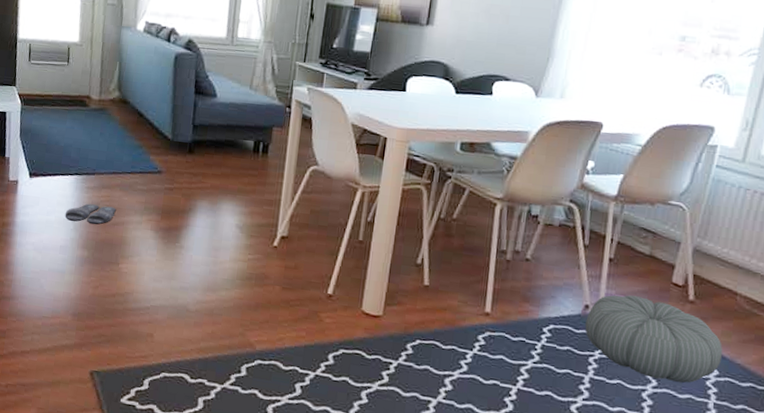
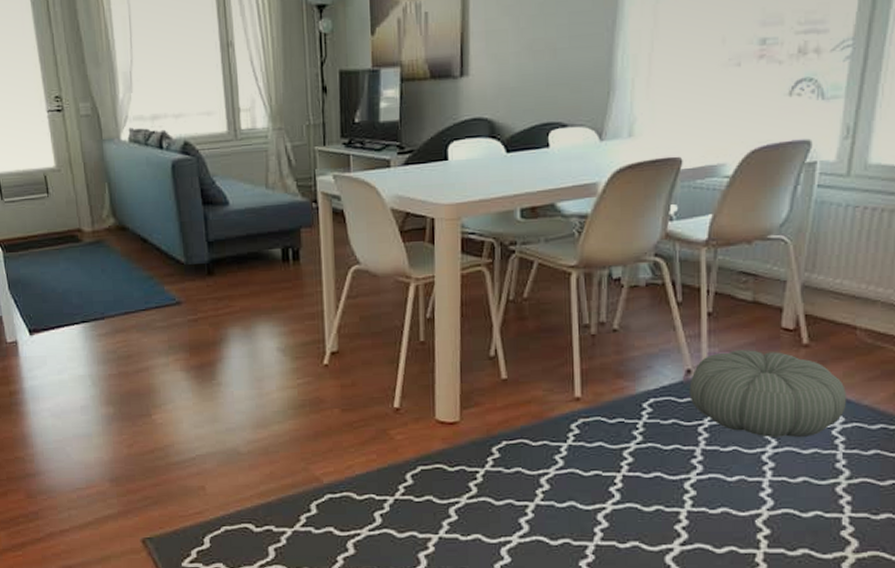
slippers: present [65,203,116,224] -> none [79,352,137,376]

